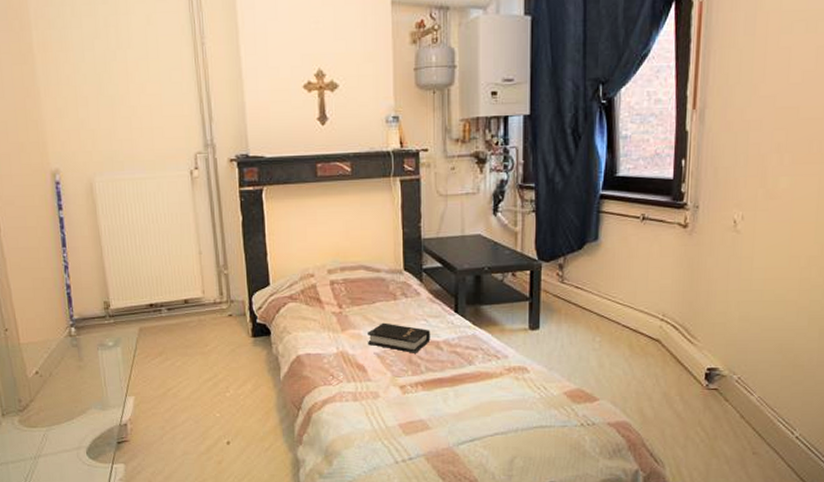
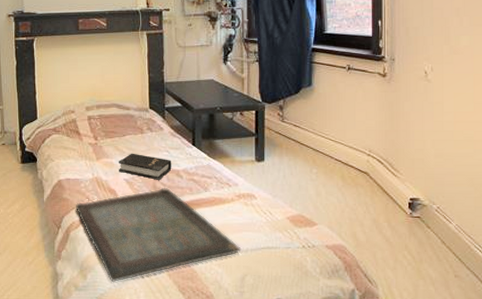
serving tray: none [318,361,511,469] -> present [76,187,241,283]

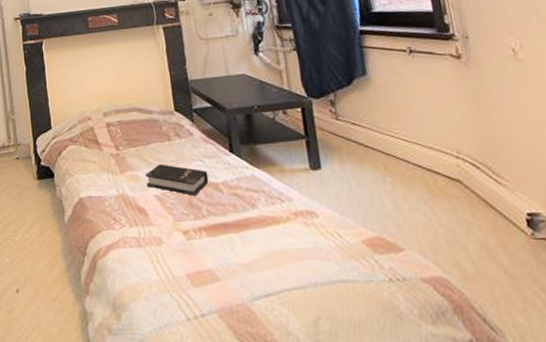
serving tray: present [76,187,241,283] -> none [101,204,309,326]

